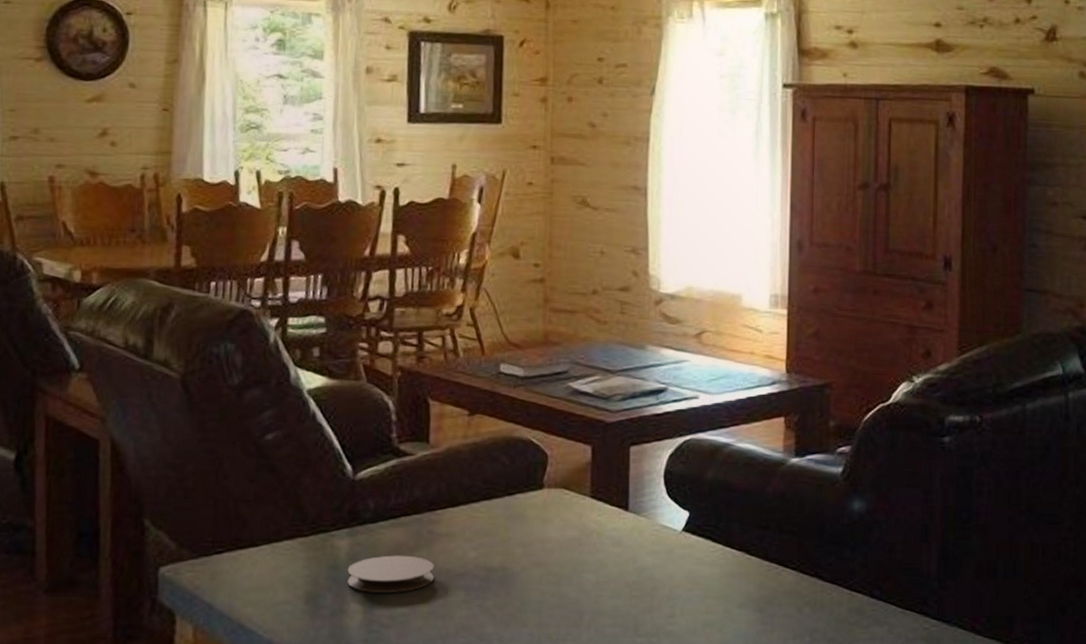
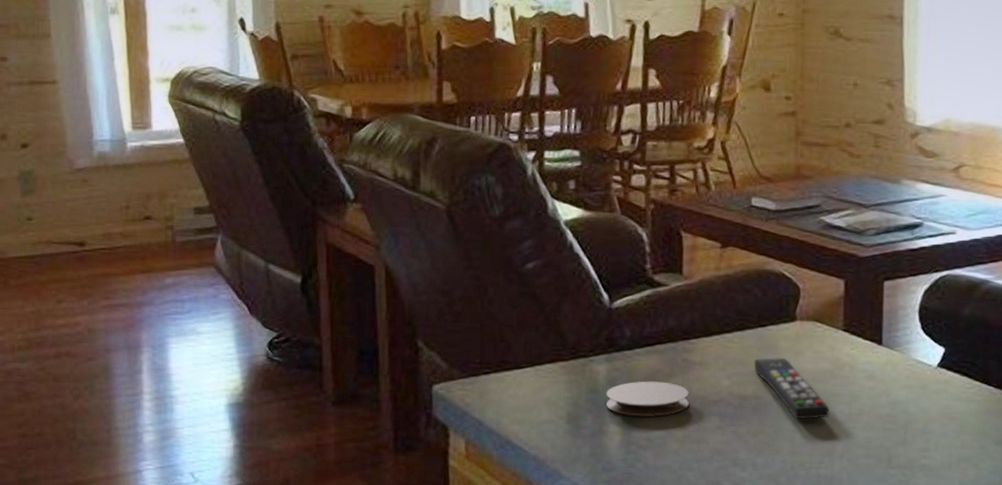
remote control: none [501,527,578,590] -> present [754,358,831,420]

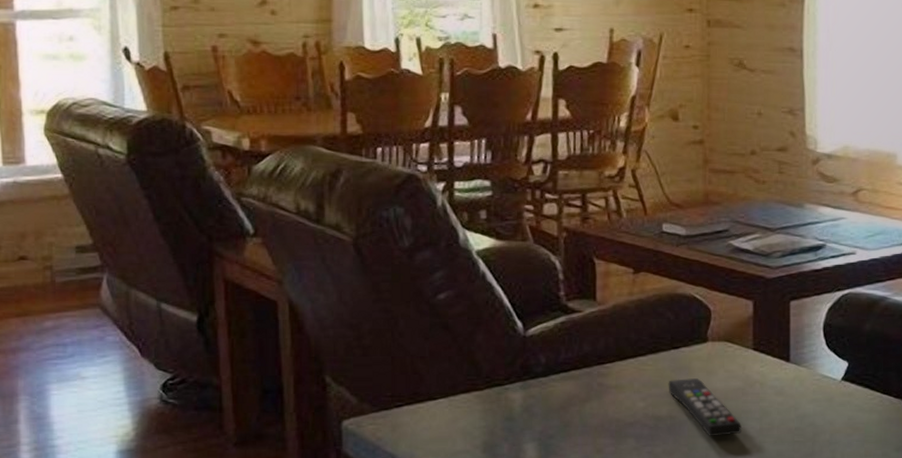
coaster: present [606,381,689,417] -> none [522,406,605,443]

